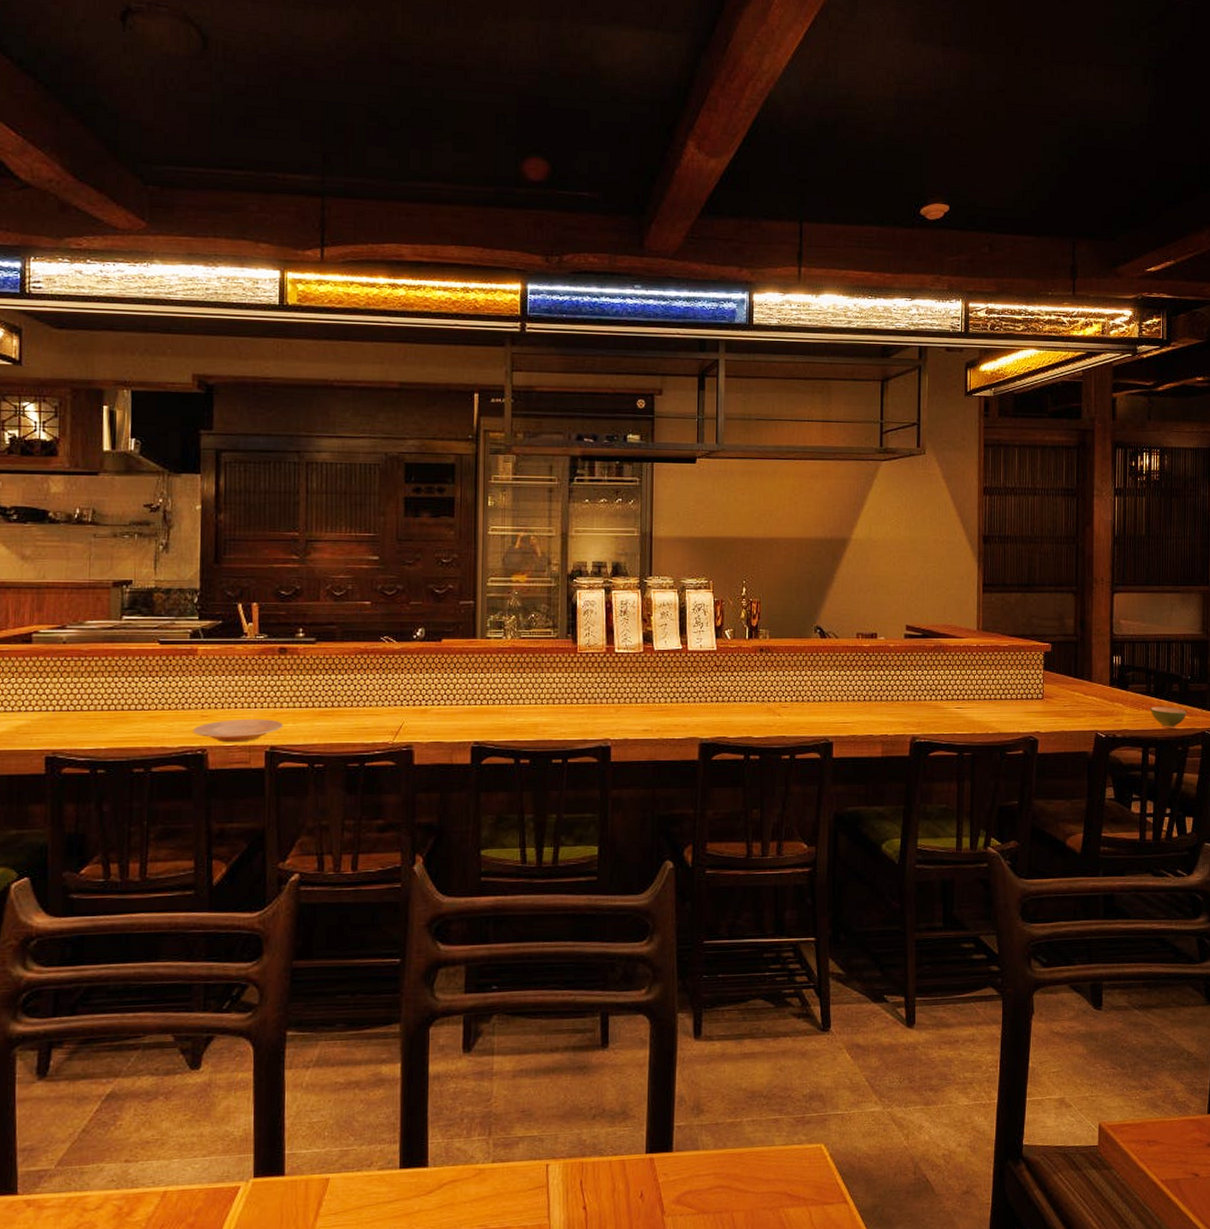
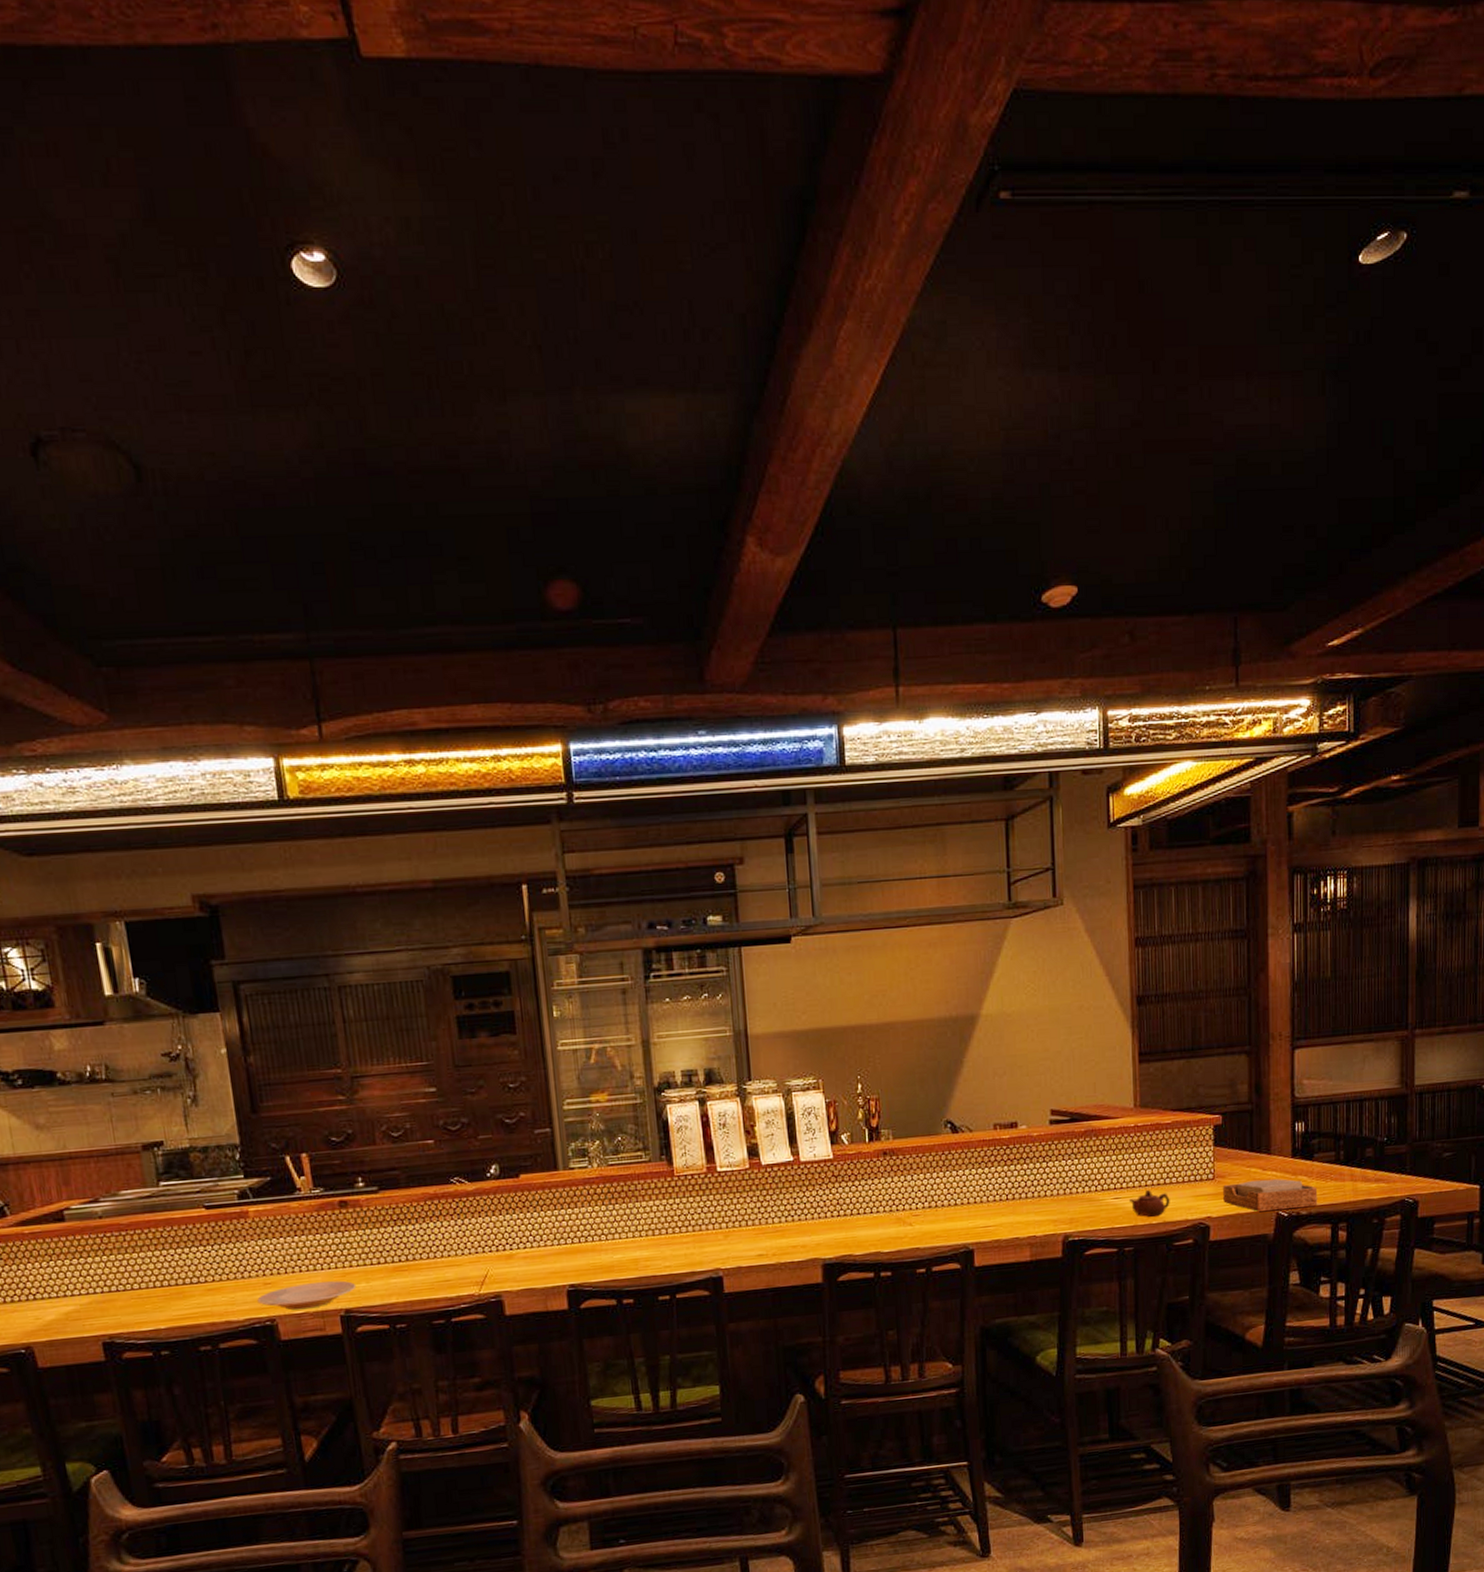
teapot: none [970,702,1005,727] -> present [1130,1189,1170,1217]
napkin holder: none [1049,703,1131,732] -> present [1222,1179,1318,1212]
bowl: present [1149,707,1187,730] -> none [1338,1175,1383,1200]

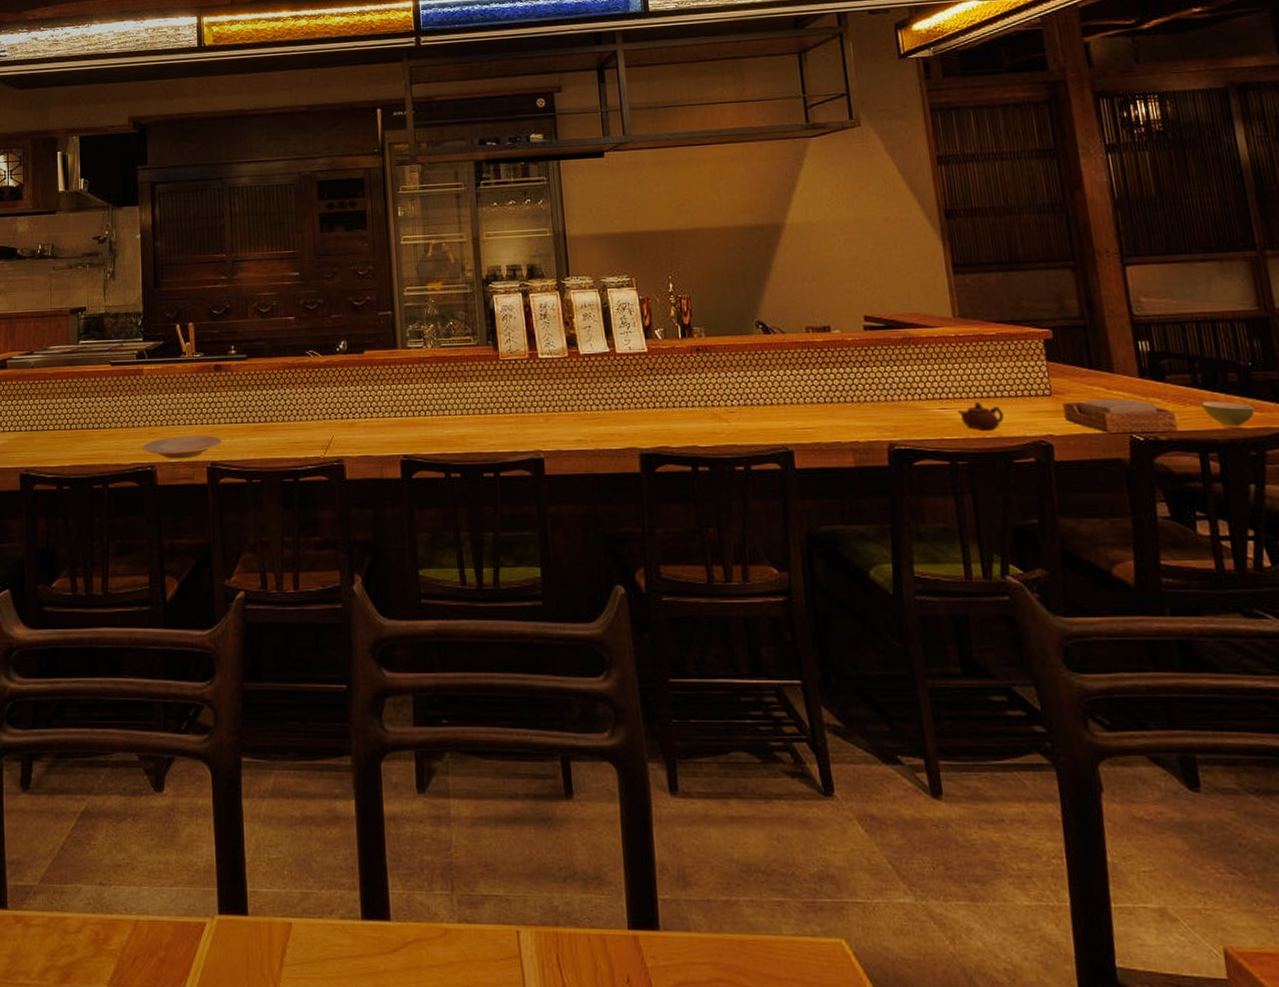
bowl: none [1338,1175,1383,1200] -> present [1199,401,1256,429]

